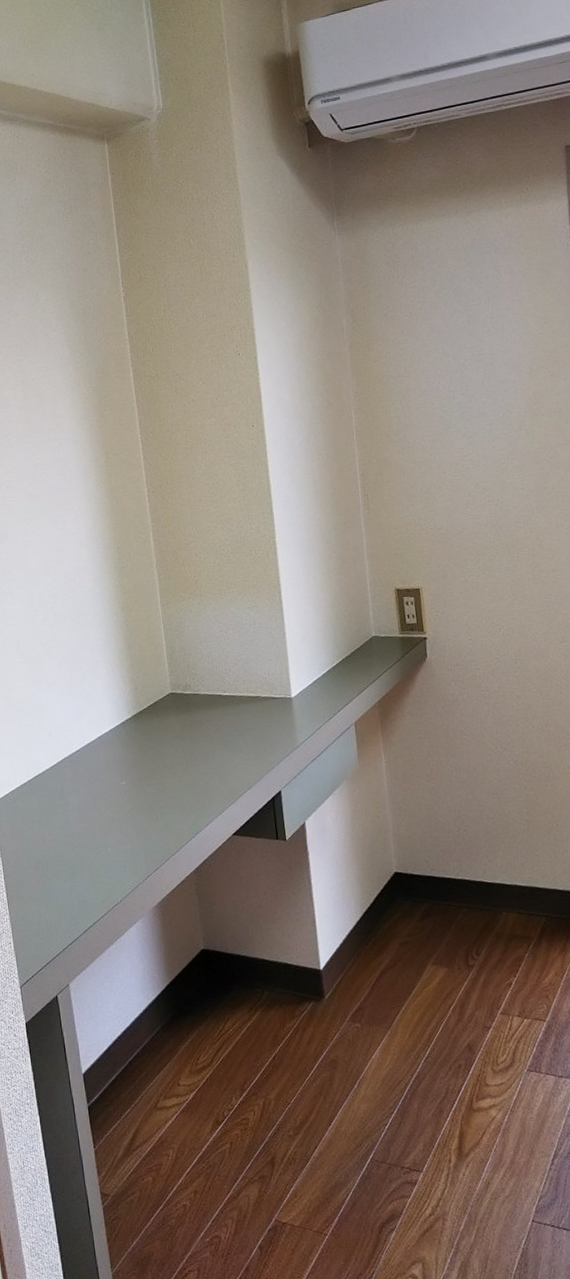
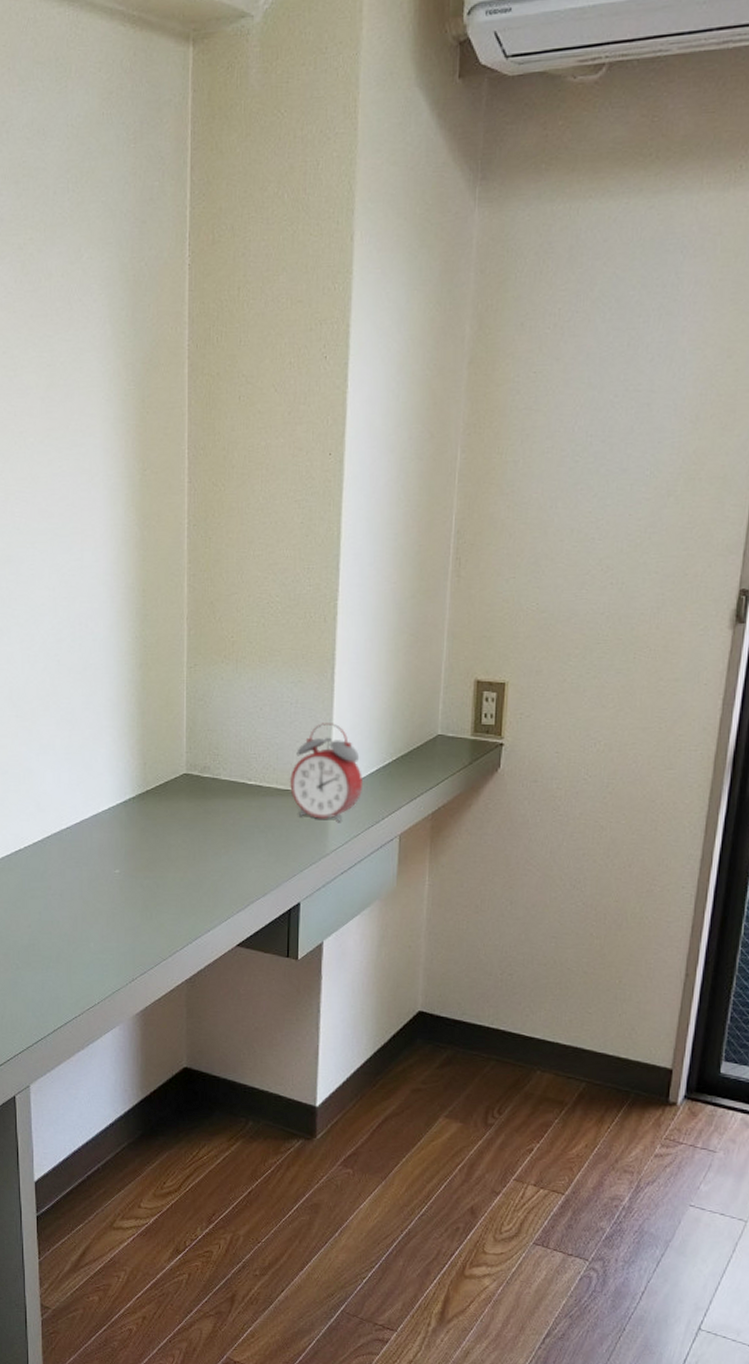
alarm clock: none [257,637,319,718] -> present [289,723,364,822]

